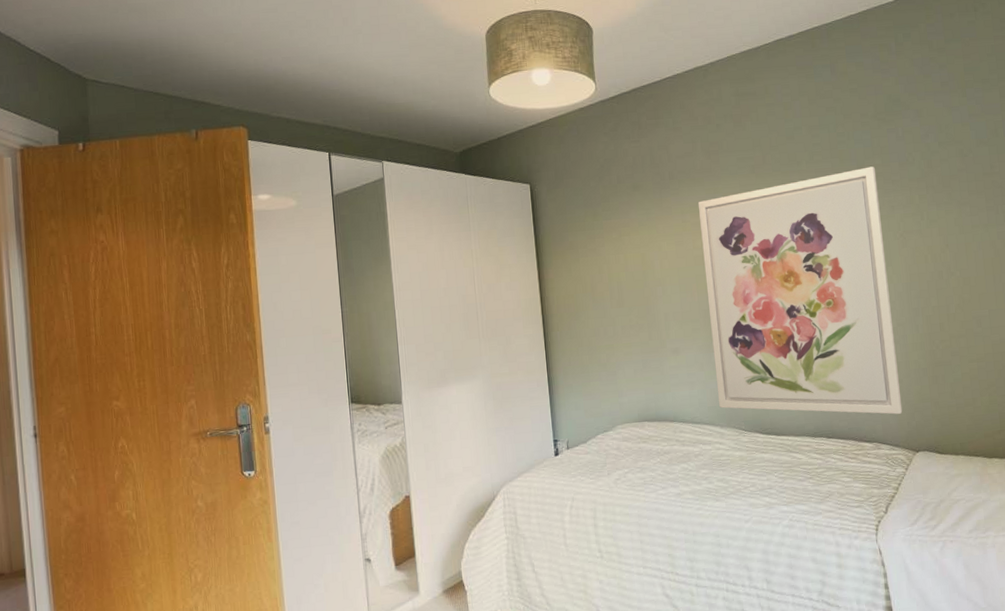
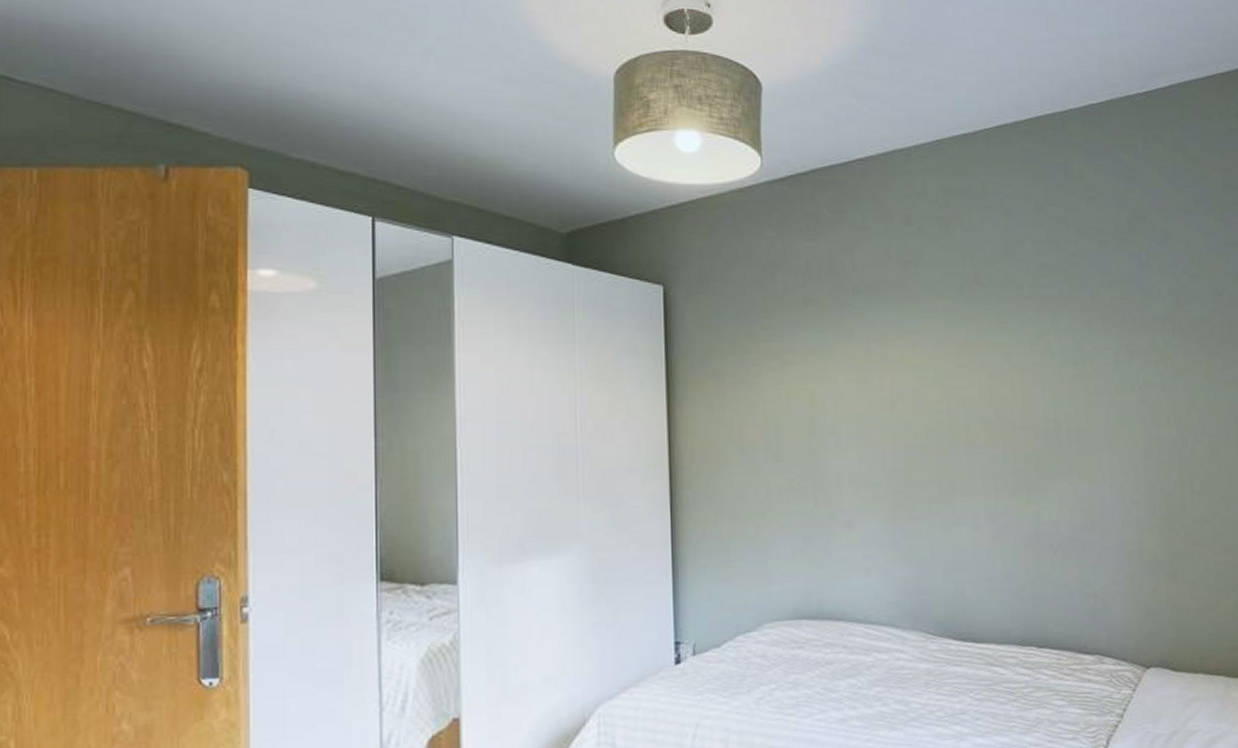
wall art: present [697,166,903,415] -> none [888,298,1133,619]

